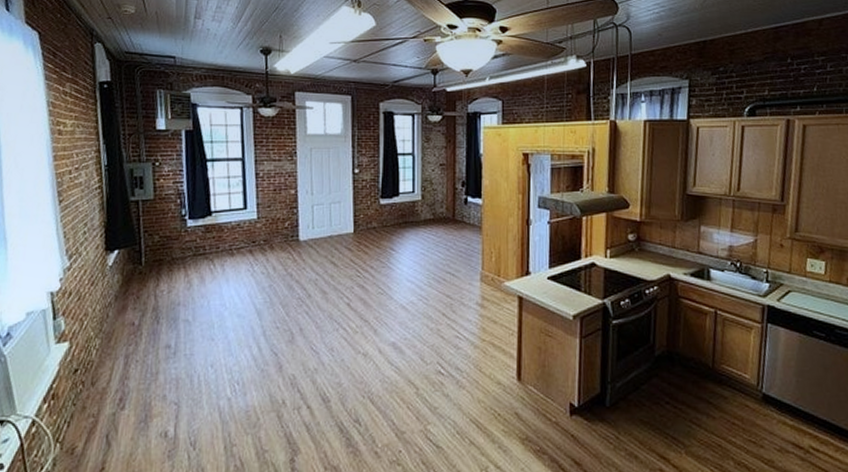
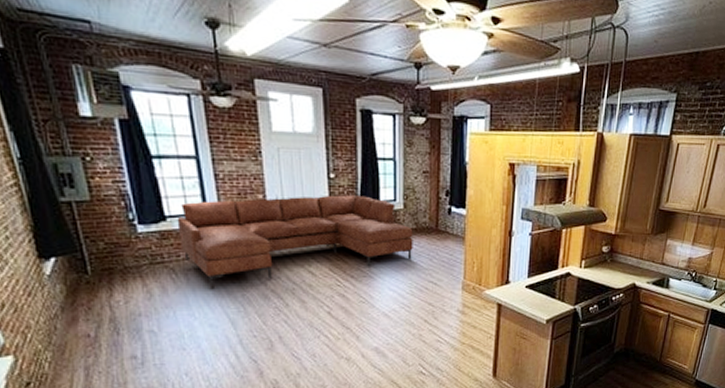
sofa: none [220,188,431,280] -> present [177,195,413,290]

